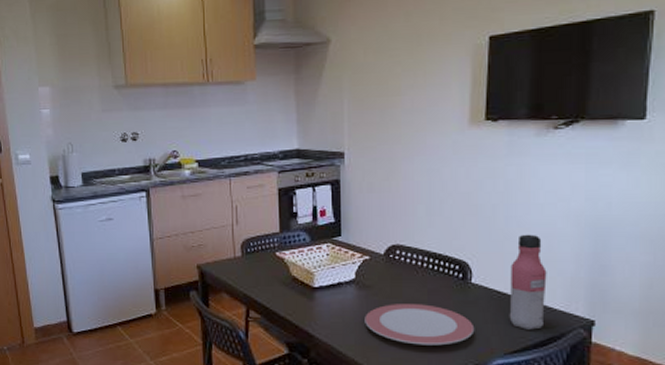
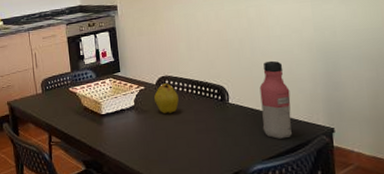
plate: present [365,304,475,346] -> none [145,123,236,157]
fruit: none [381,254,410,291] -> present [154,83,179,113]

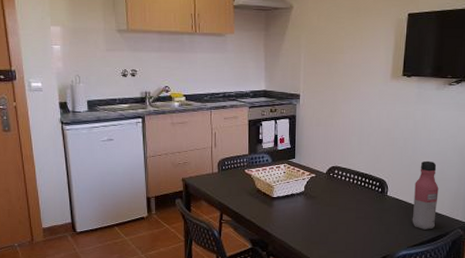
fruit: present [154,83,179,113] -> none [323,173,344,201]

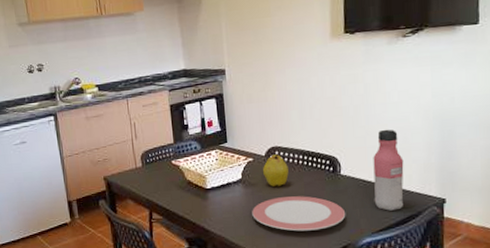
plate: none [310,210,388,241] -> present [252,196,346,232]
fruit: none [323,173,344,201] -> present [263,154,289,187]

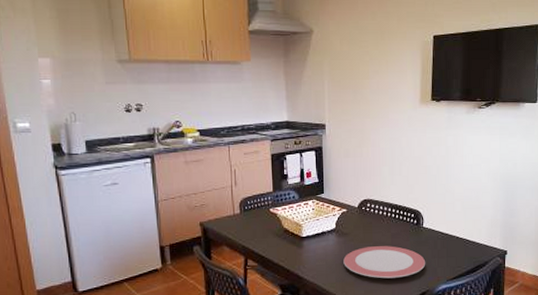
fruit: present [263,154,289,187] -> none [355,206,378,236]
water bottle: present [373,129,404,211] -> none [450,188,475,261]

